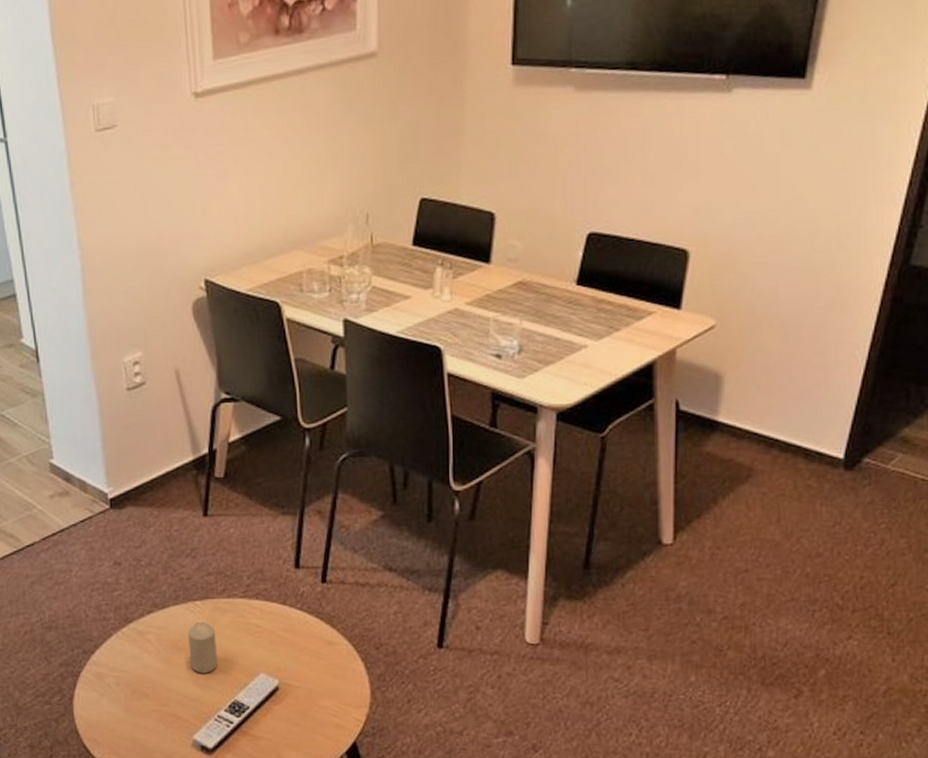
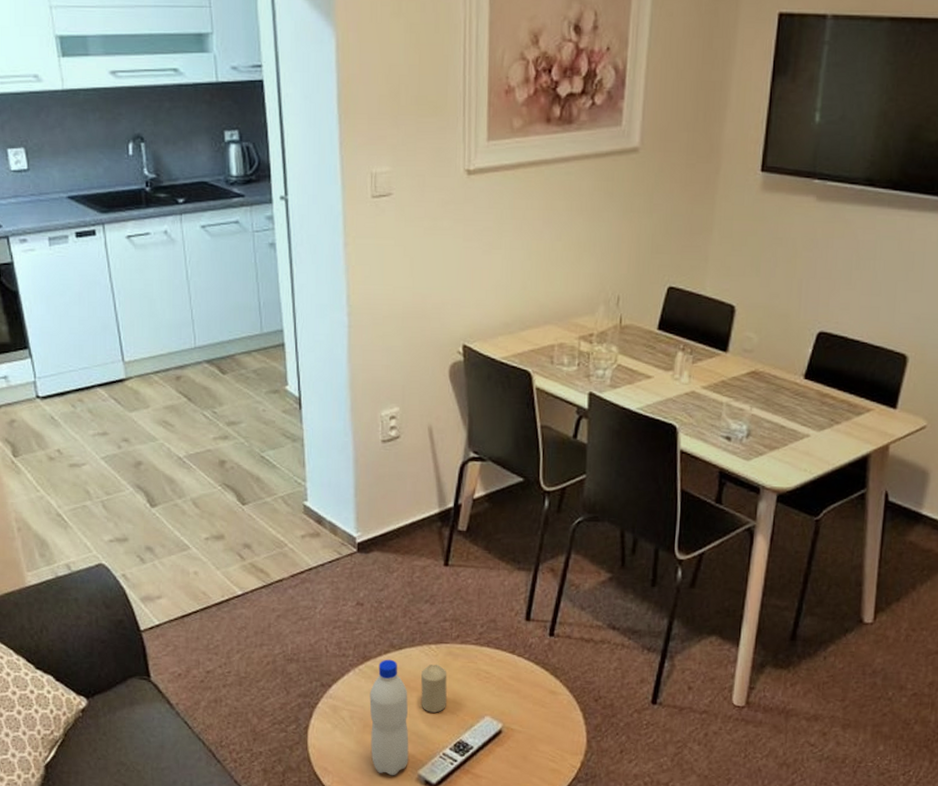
water bottle: none [135,619,182,743] -> present [369,659,409,776]

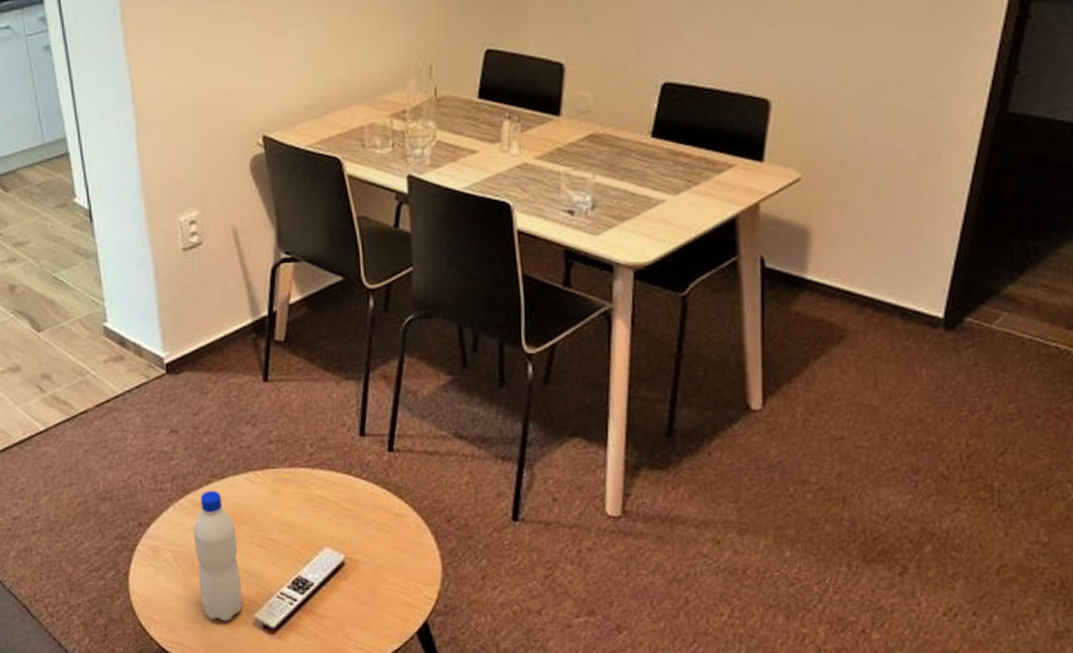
candle: present [421,664,447,713] -> none [249,492,280,547]

